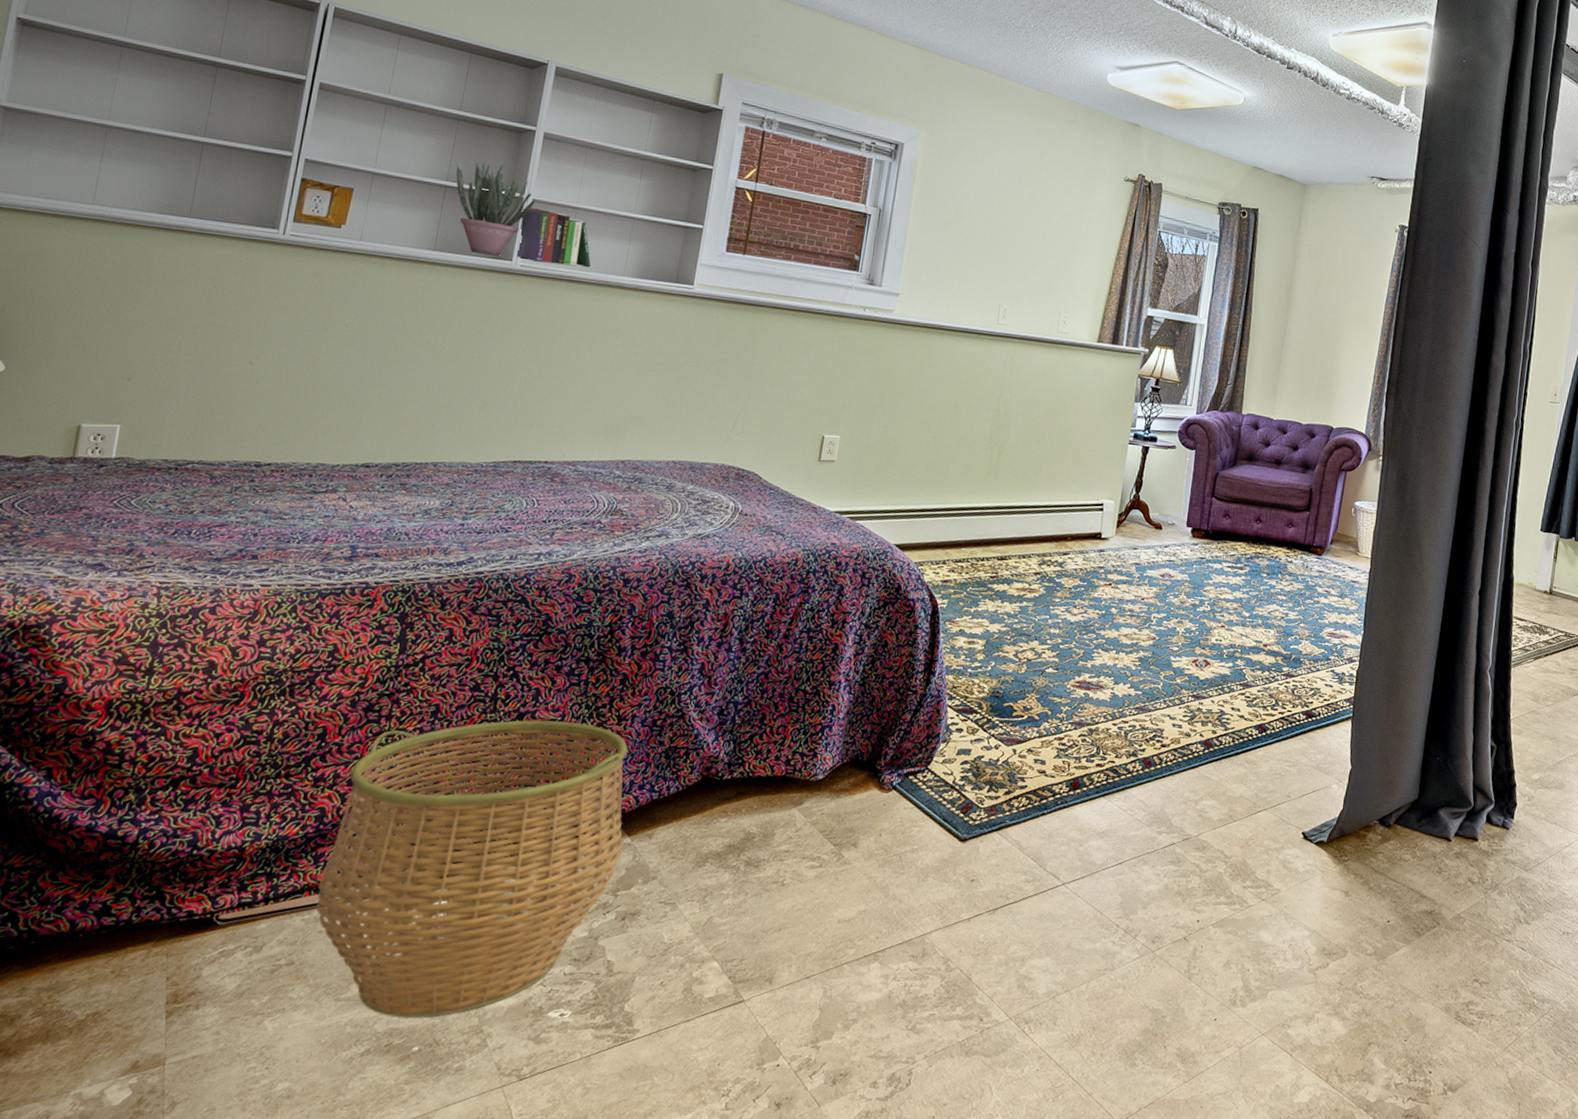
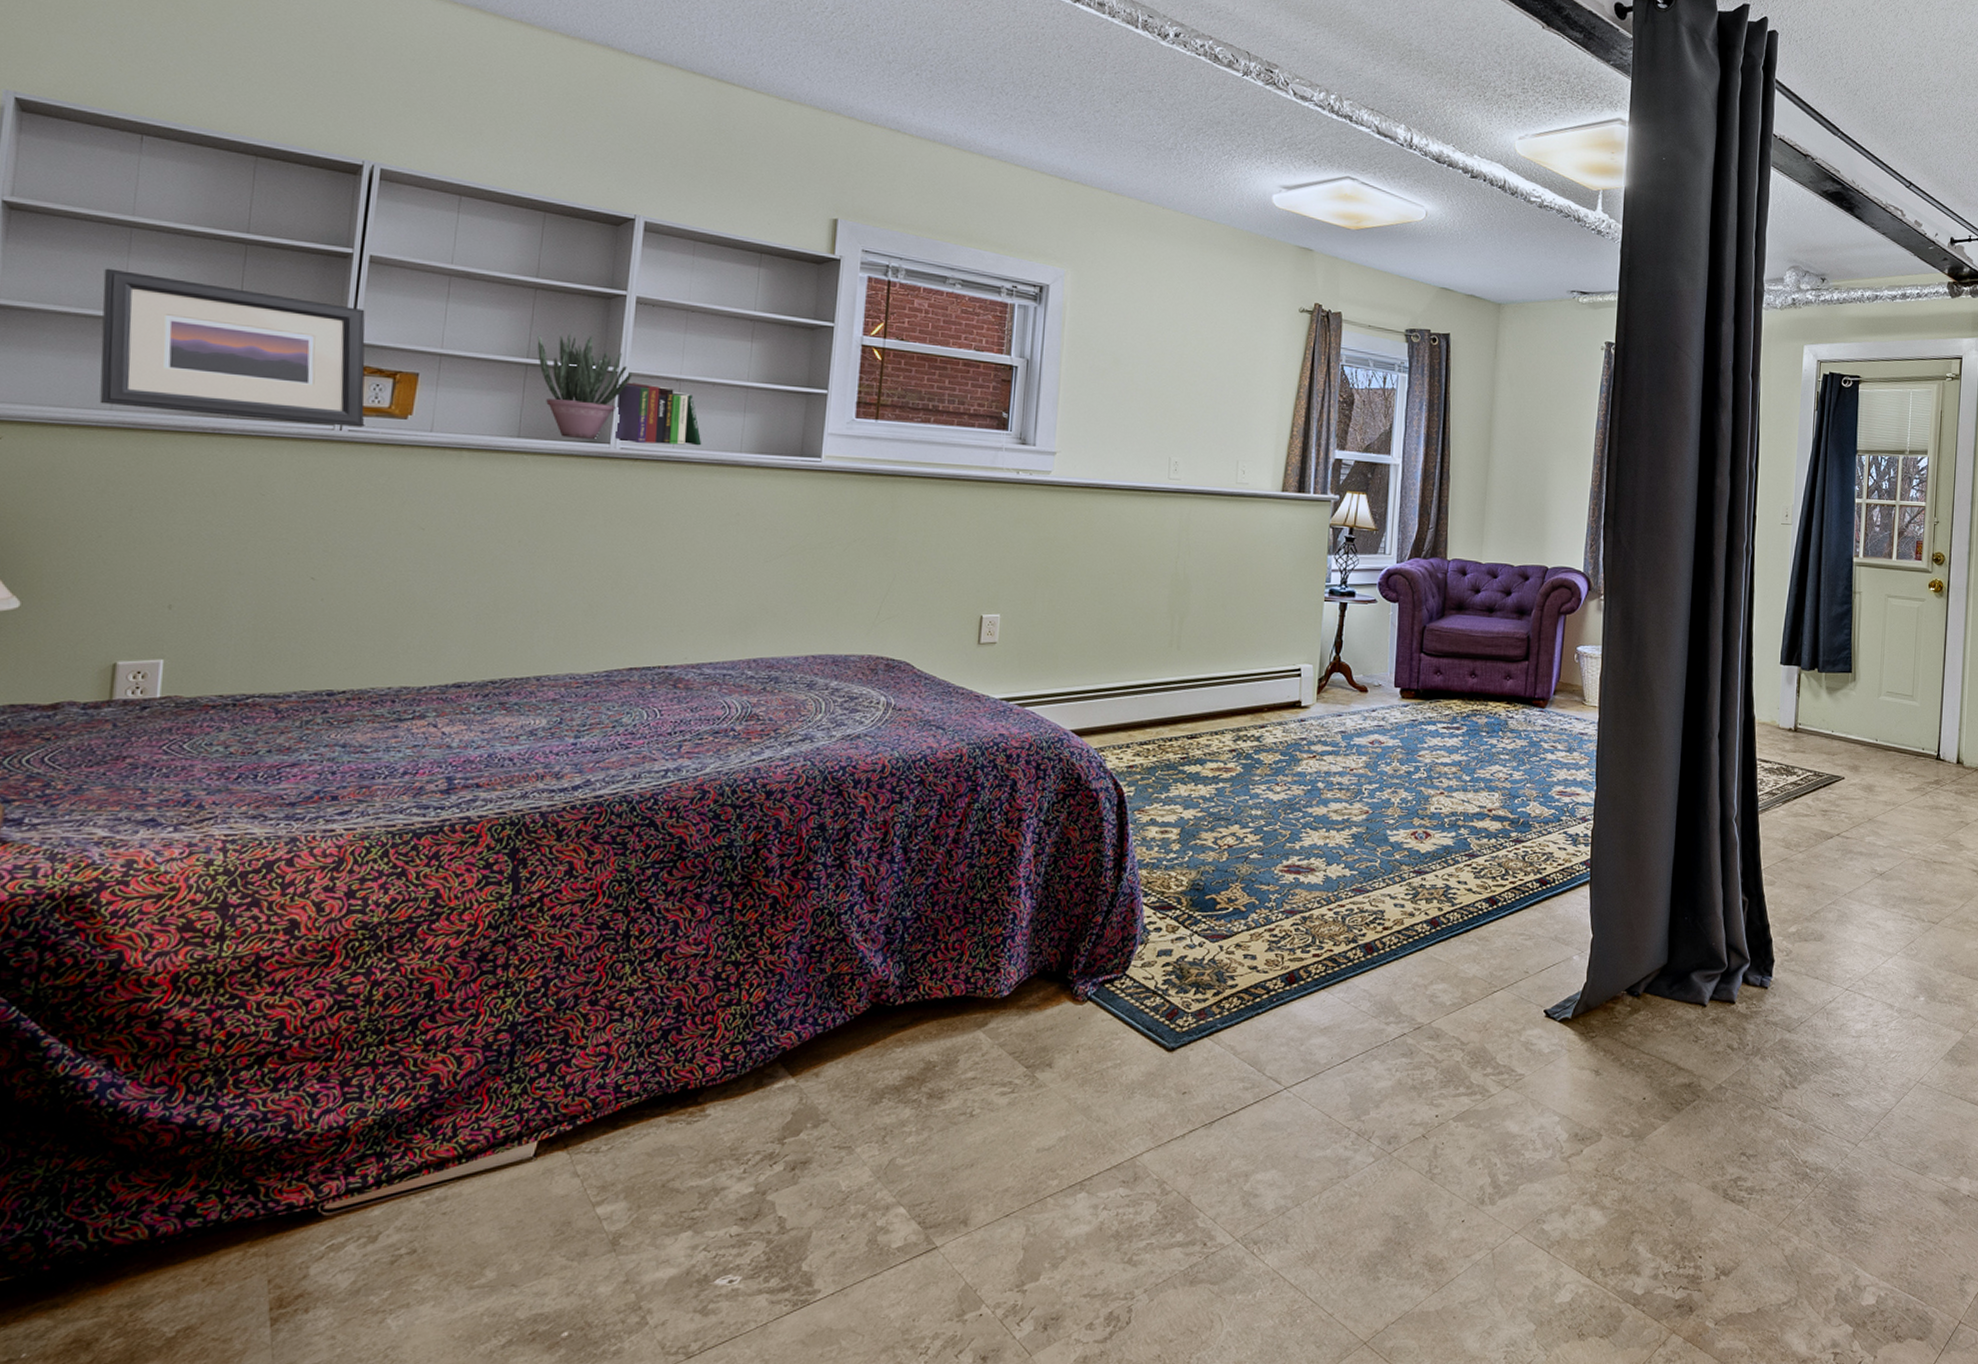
picture frame: none [84,81,312,233] -> present [99,268,365,427]
basket: present [315,720,628,1019] -> none [436,956,787,1301]

